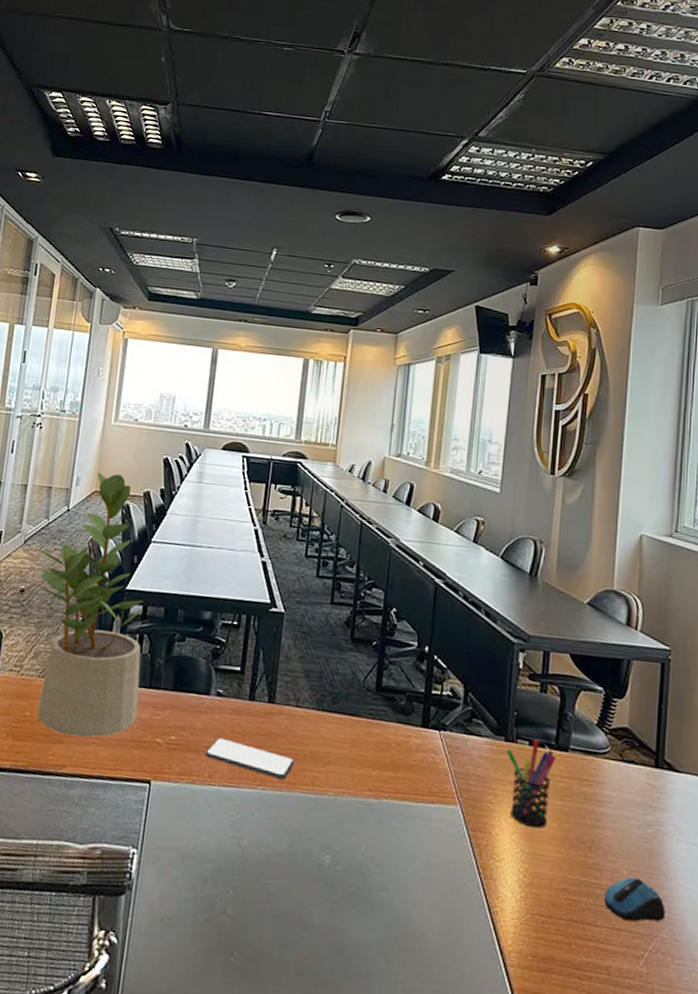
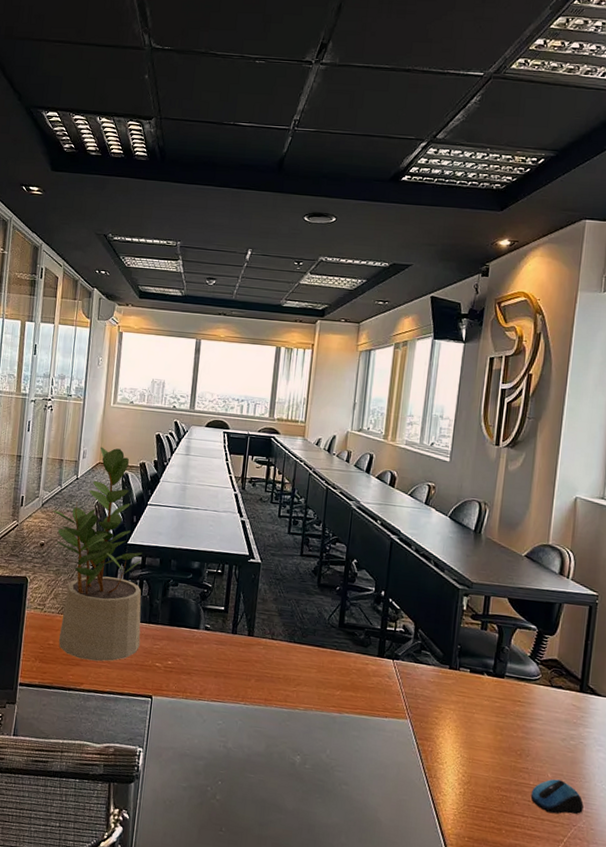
smartphone: present [205,737,295,780] -> none [196,663,271,697]
pen holder: present [506,738,556,829] -> none [450,667,493,739]

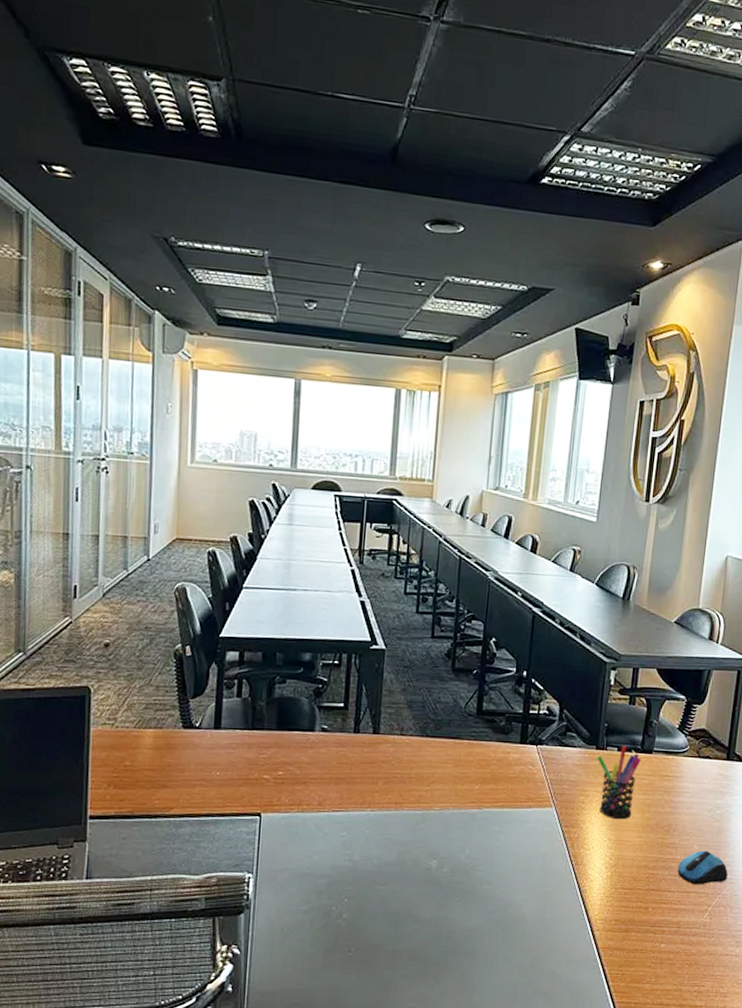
potted plant: present [52,447,143,662] -> none [117,518,243,780]
pen holder: none [450,667,493,739] -> present [596,745,641,820]

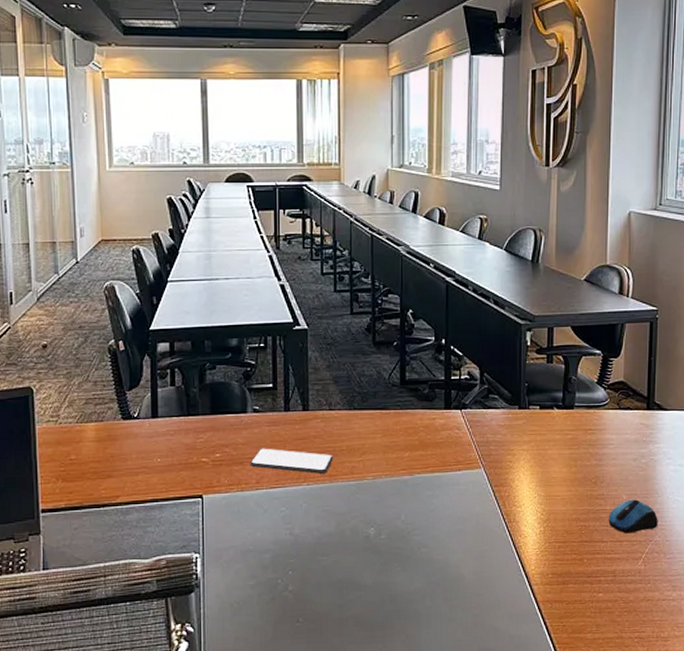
smartphone: none [313,769,402,800] -> present [250,448,334,474]
pen holder: present [596,745,641,820] -> none [520,403,564,476]

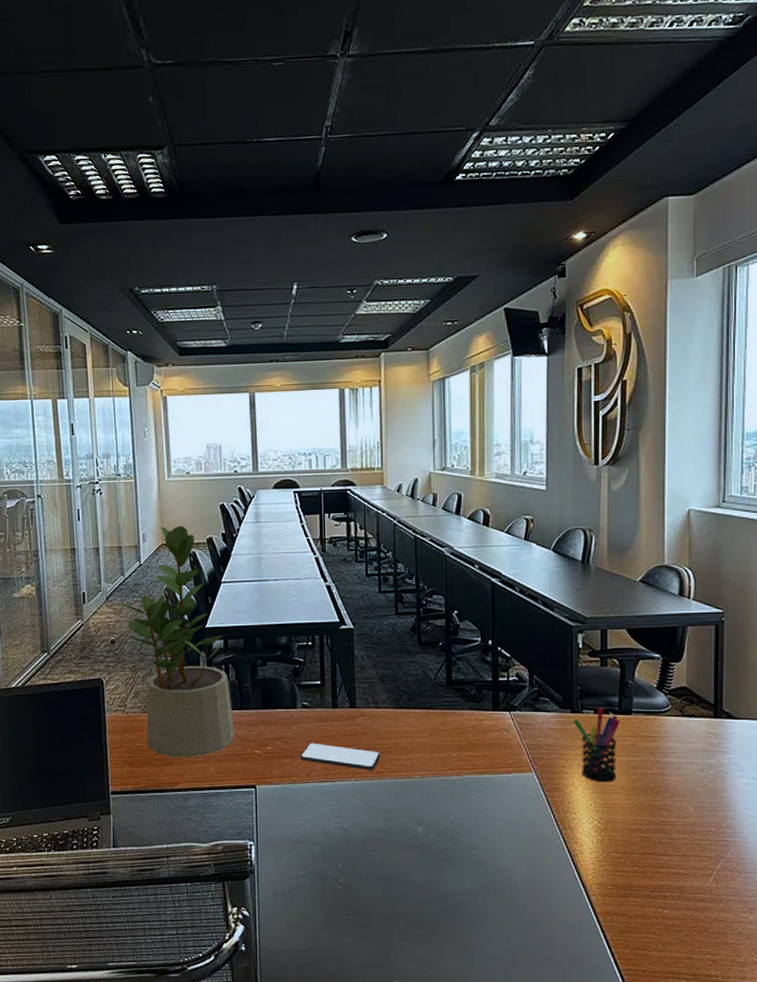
potted plant: none [51,220,181,470] -> present [118,526,235,757]
pen holder: none [520,403,564,476] -> present [573,707,620,783]
computer mouse: present [608,499,658,534] -> none [673,812,730,848]

